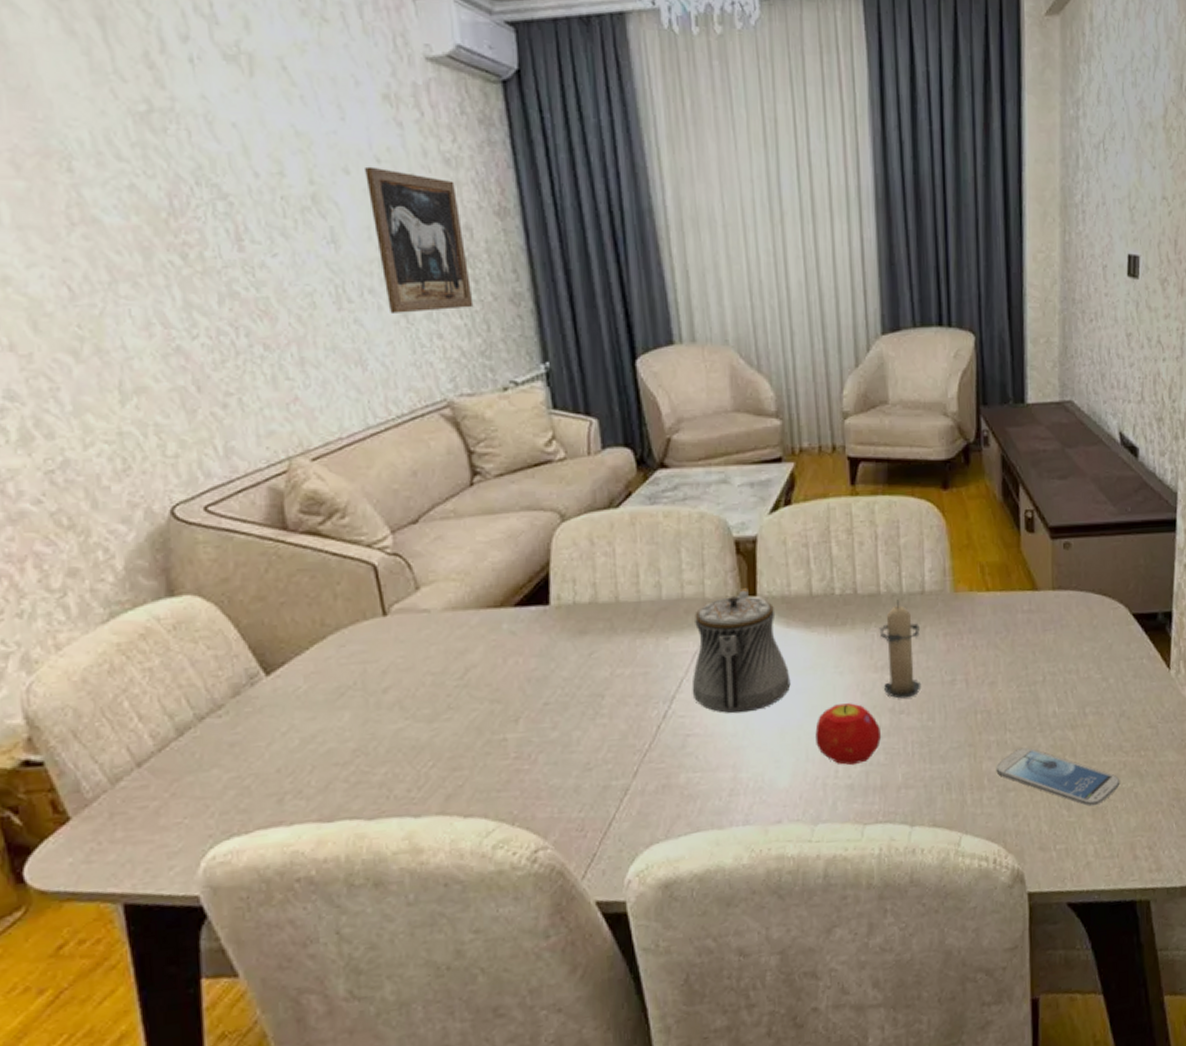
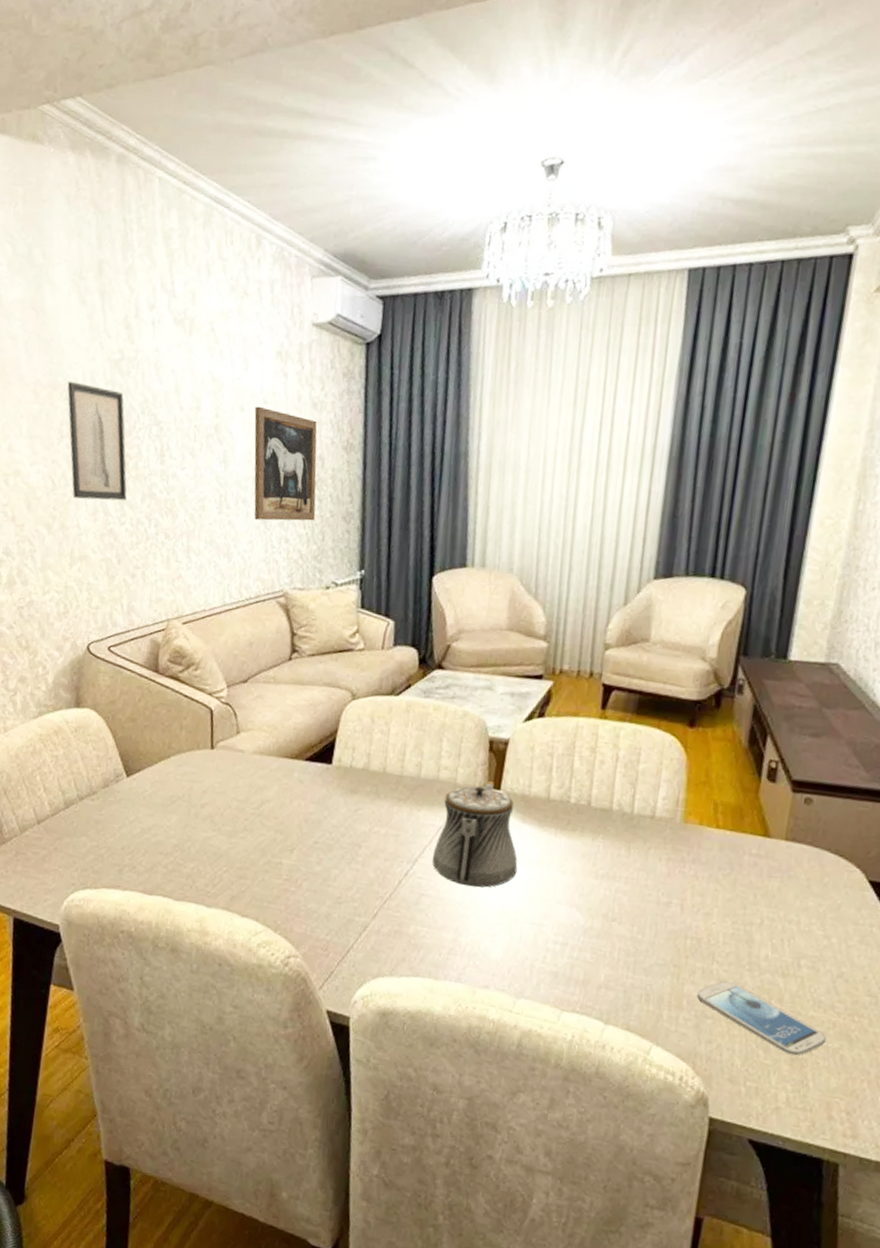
wall art: none [66,145,195,310] -> present [67,381,127,501]
fruit: present [815,703,882,766] -> none [530,898,592,956]
candle: present [879,599,922,699] -> none [600,818,646,909]

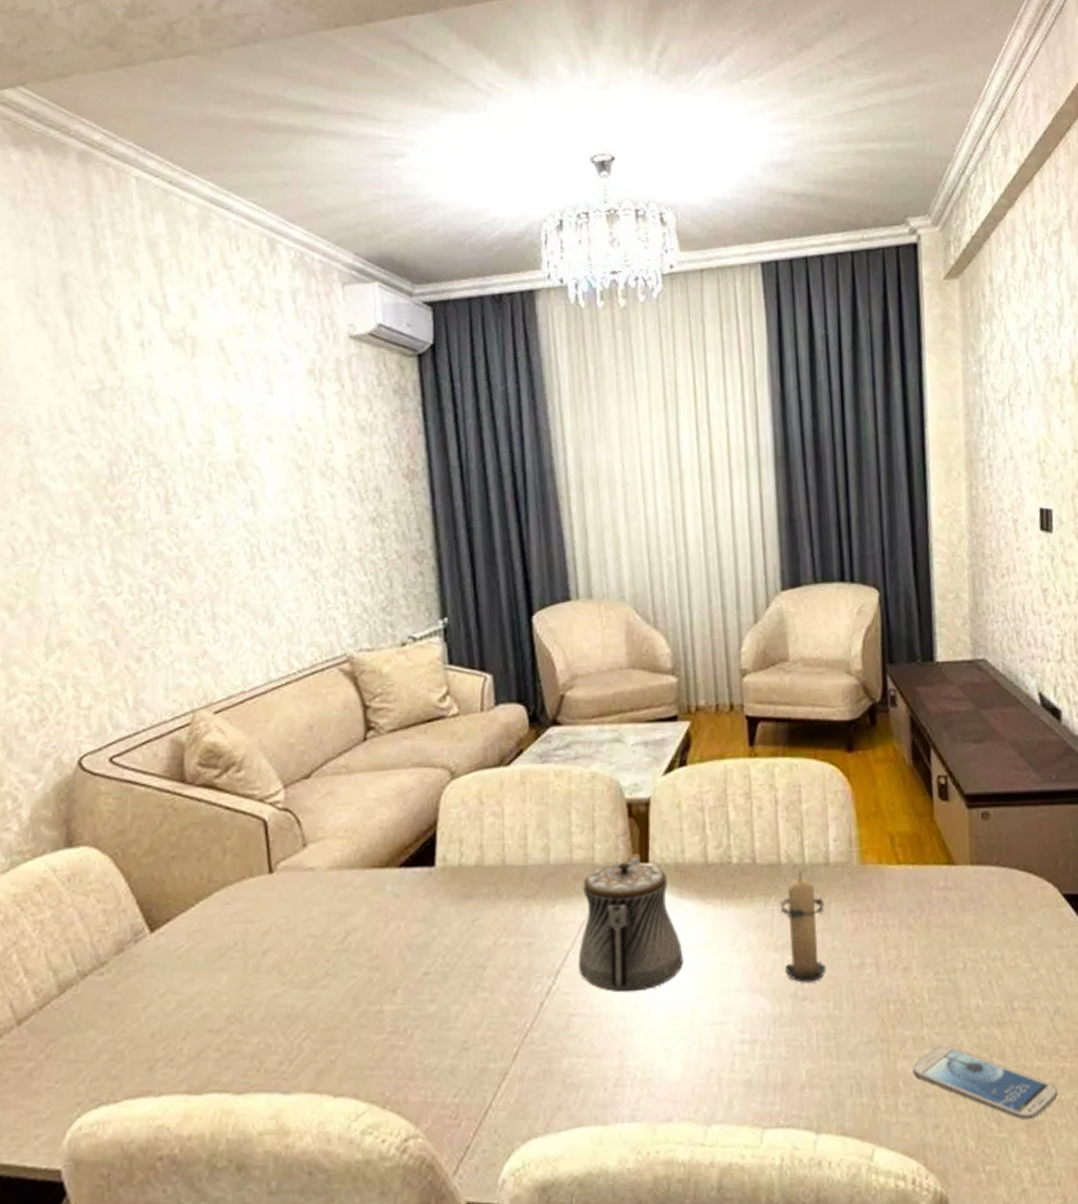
wall art: present [67,381,127,501] -> none [26,420,122,569]
wall art: present [254,406,318,521] -> none [287,434,378,571]
candle: none [600,818,646,909] -> present [780,871,827,983]

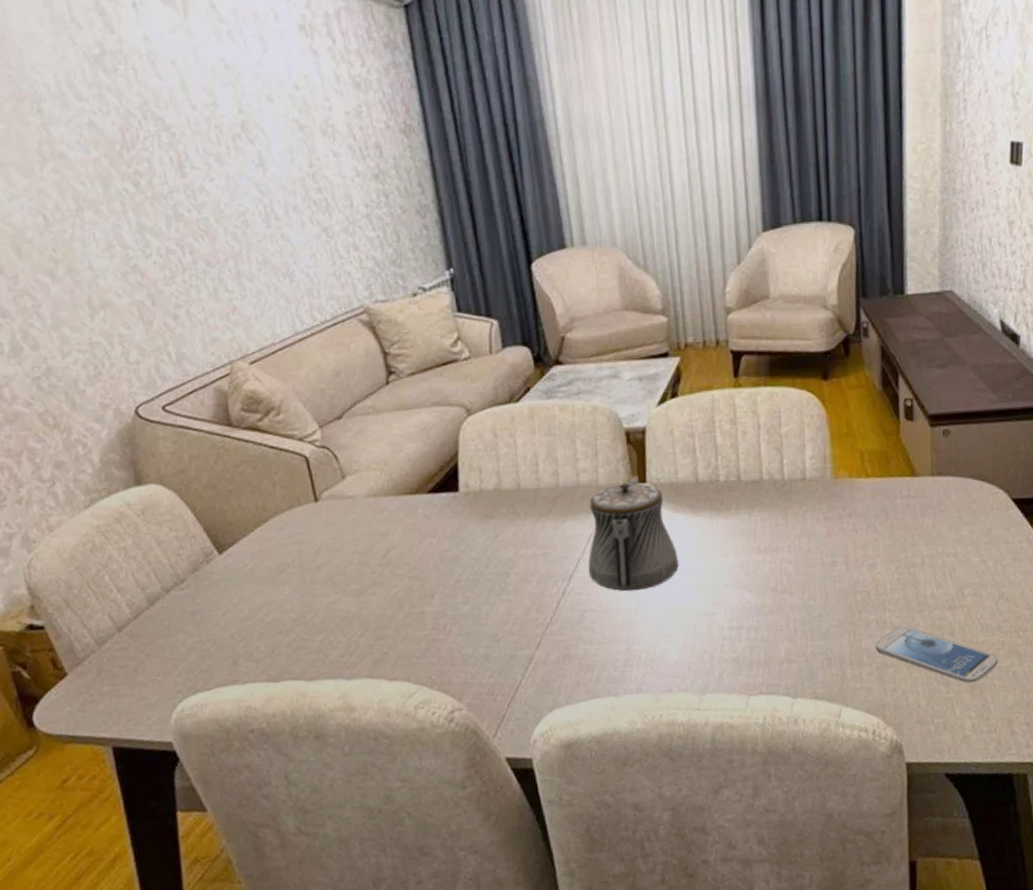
candle: present [780,871,827,983] -> none [762,486,803,579]

